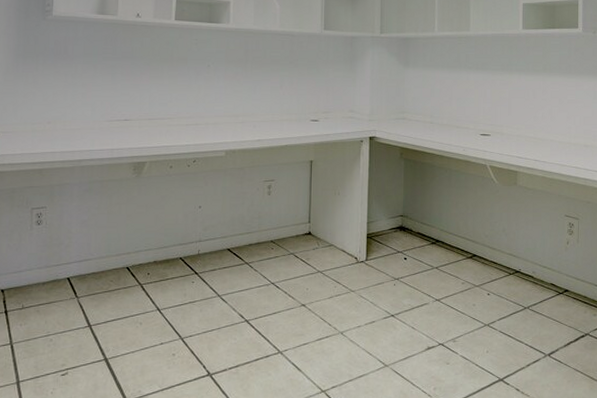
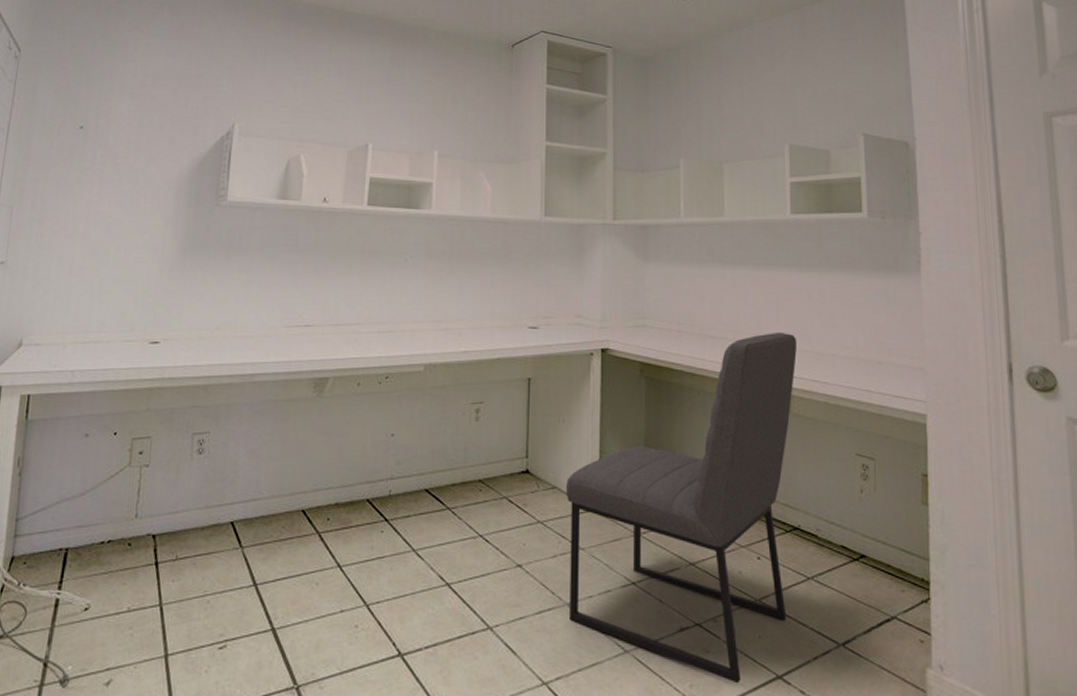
chair: none [340,122,524,386] -> present [565,331,798,684]

